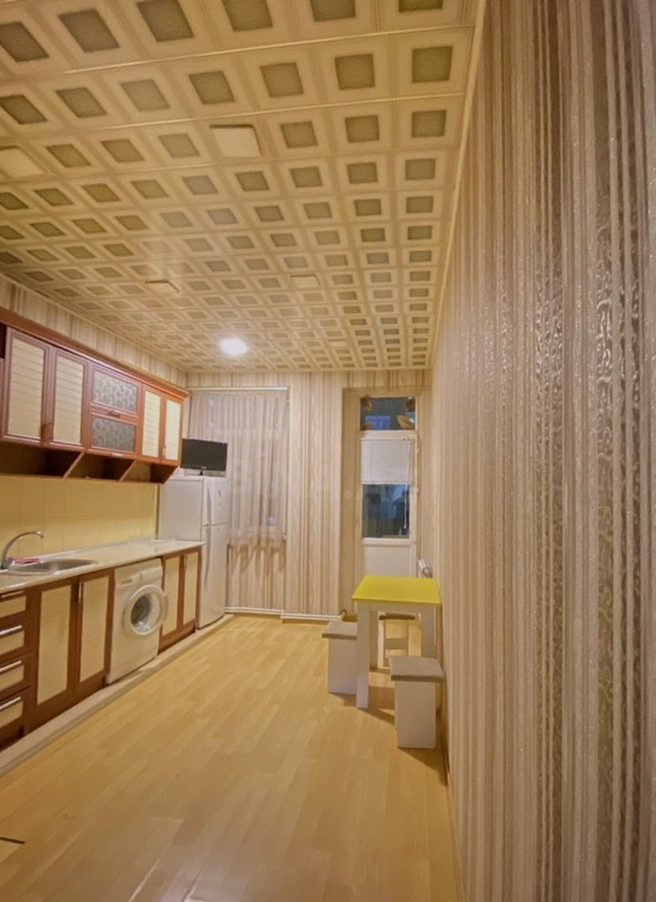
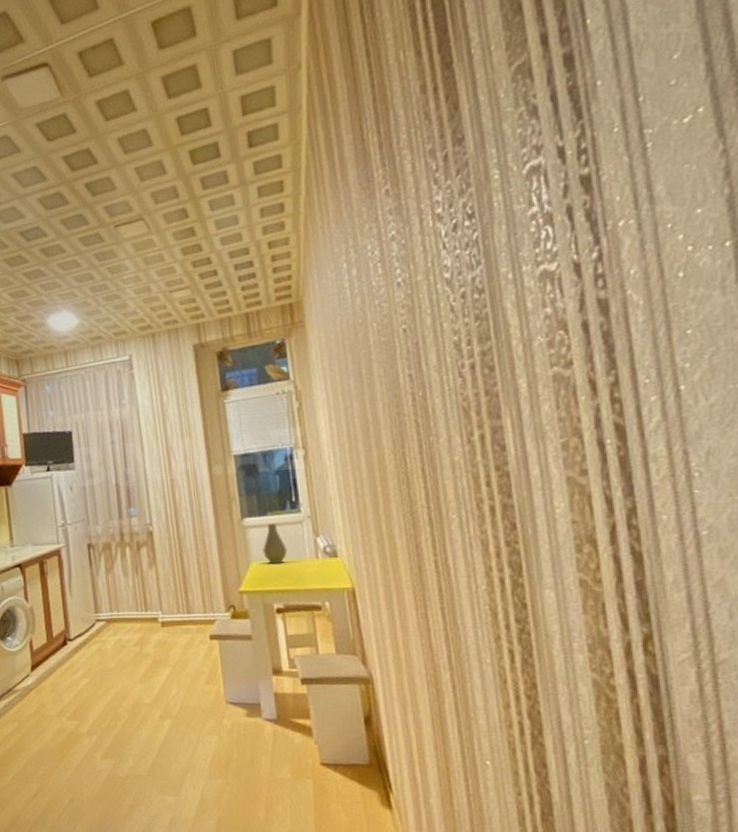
vase: none [375,545,395,579] -> present [263,524,288,565]

